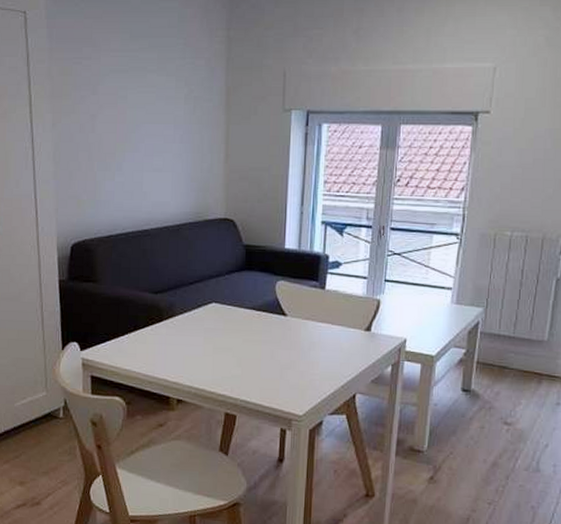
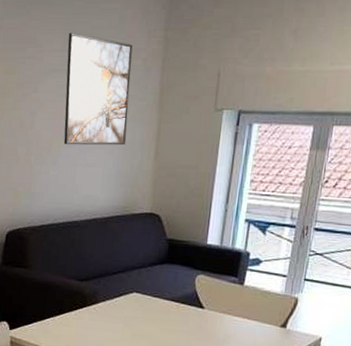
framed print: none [126,32,195,149] -> present [63,33,133,146]

